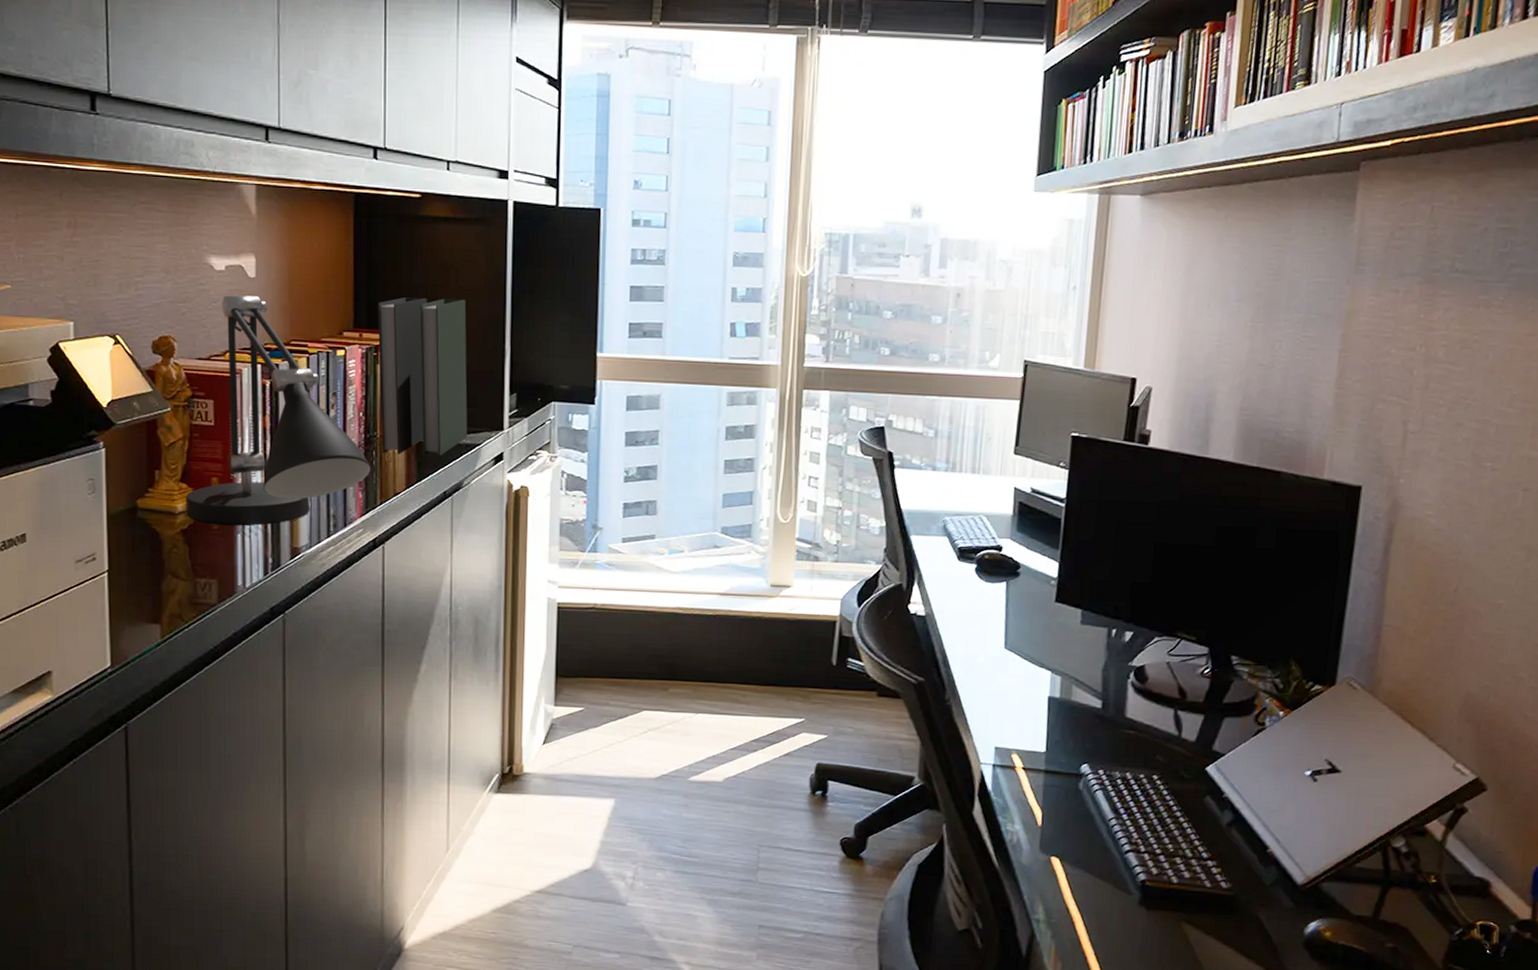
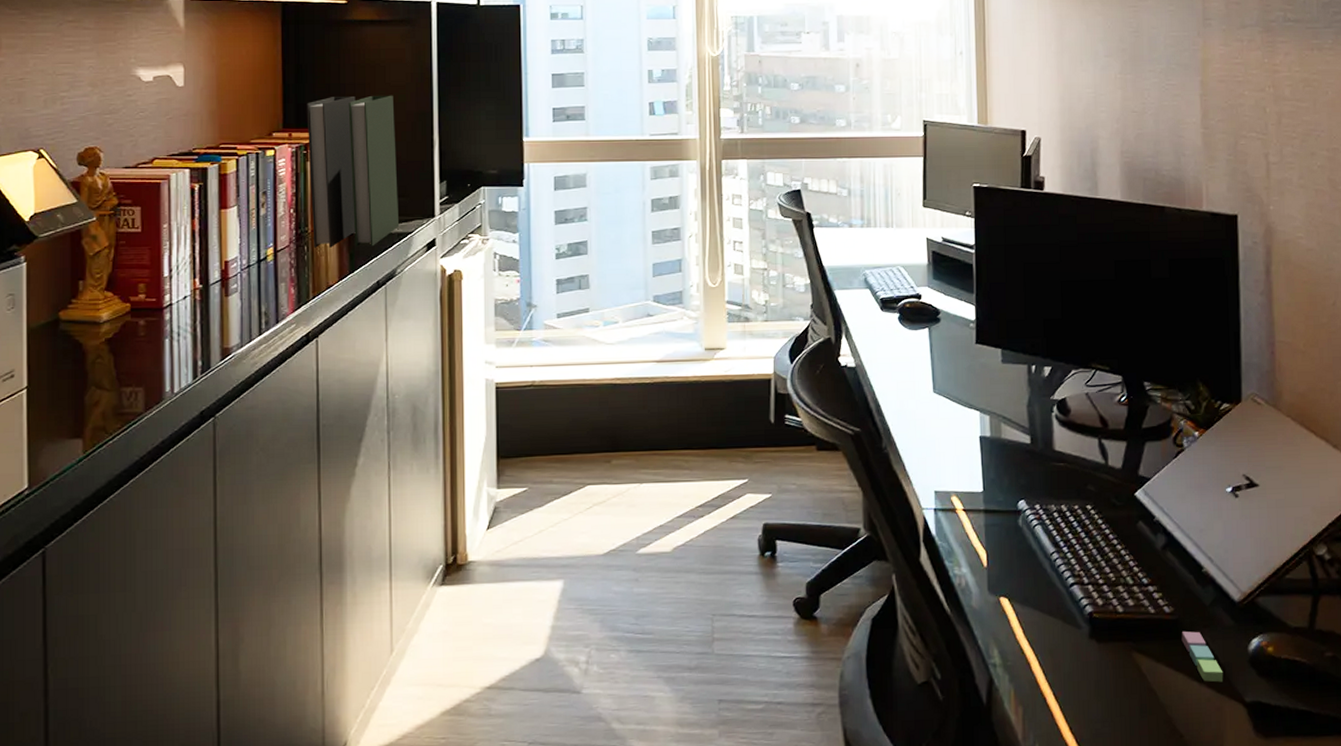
desk lamp: present [186,295,371,526] -> none [111,104,303,332]
sticky notes: none [1235,908,1275,961] -> present [1181,631,1224,683]

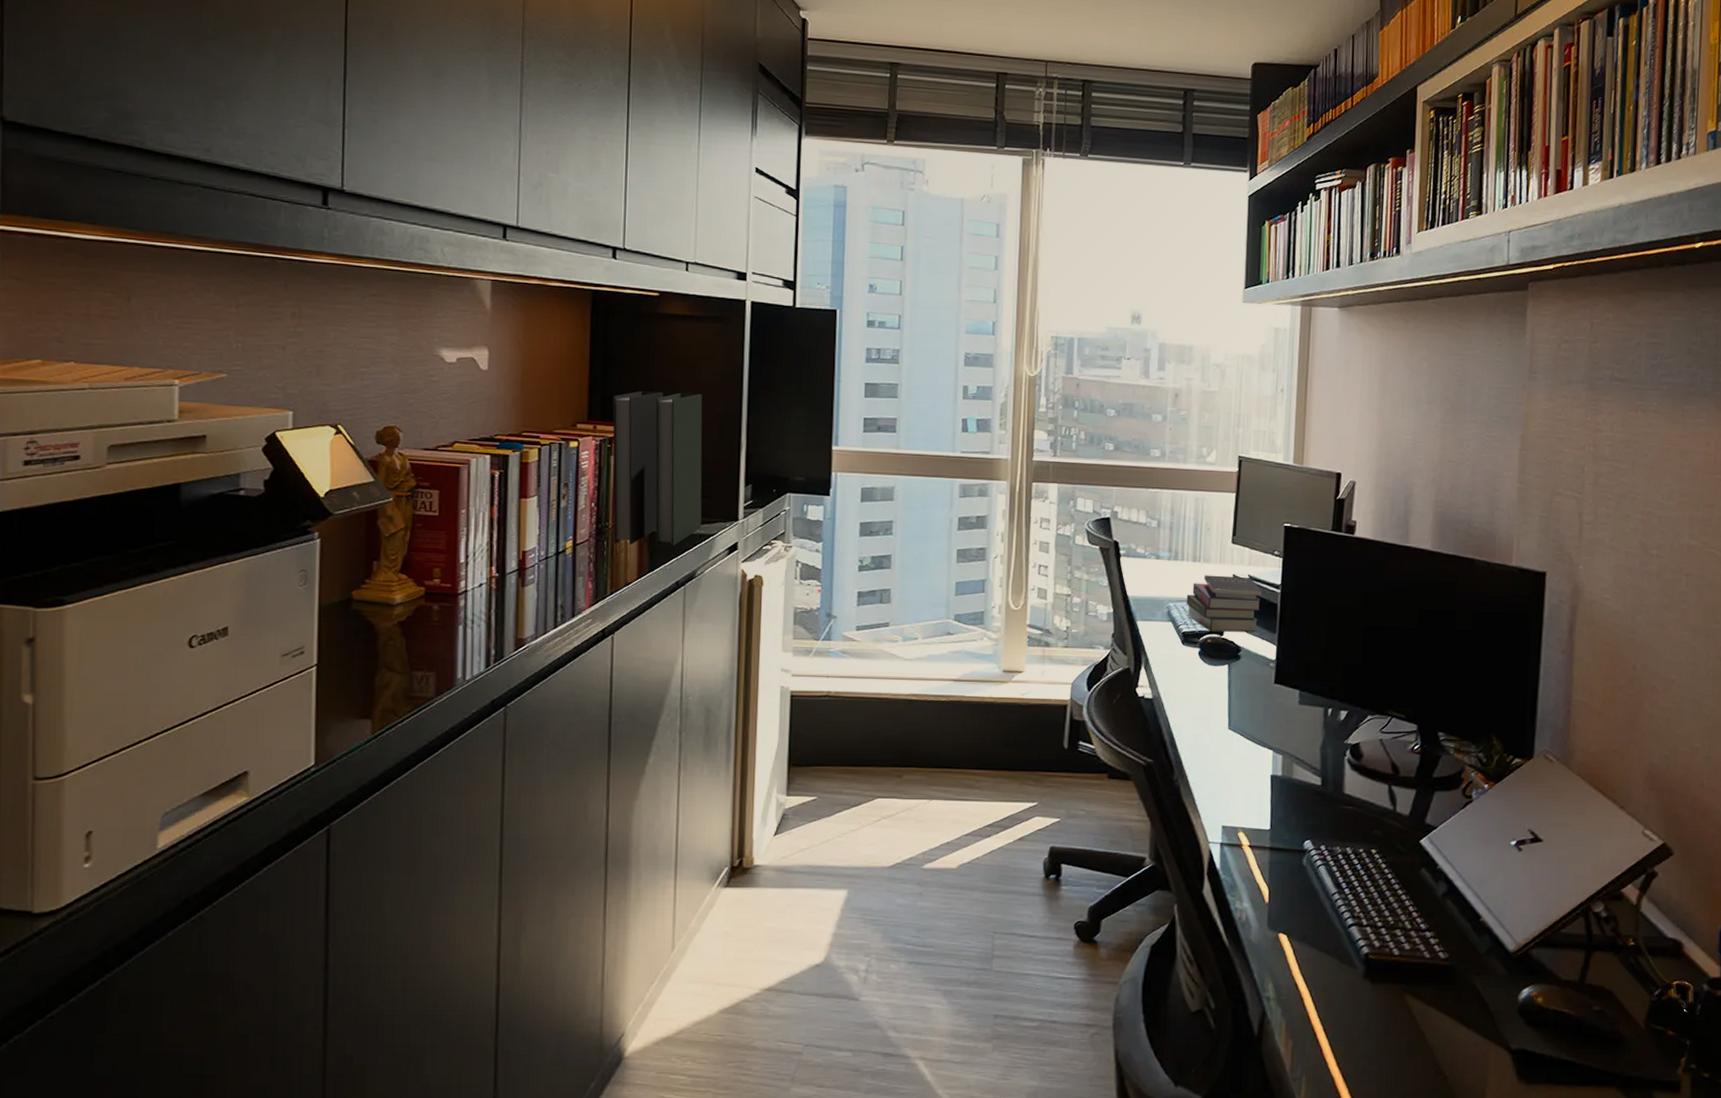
books: none [881,239,956,296] -> present [1186,575,1262,633]
sticky notes: present [1181,631,1224,683] -> none [1454,978,1492,1028]

